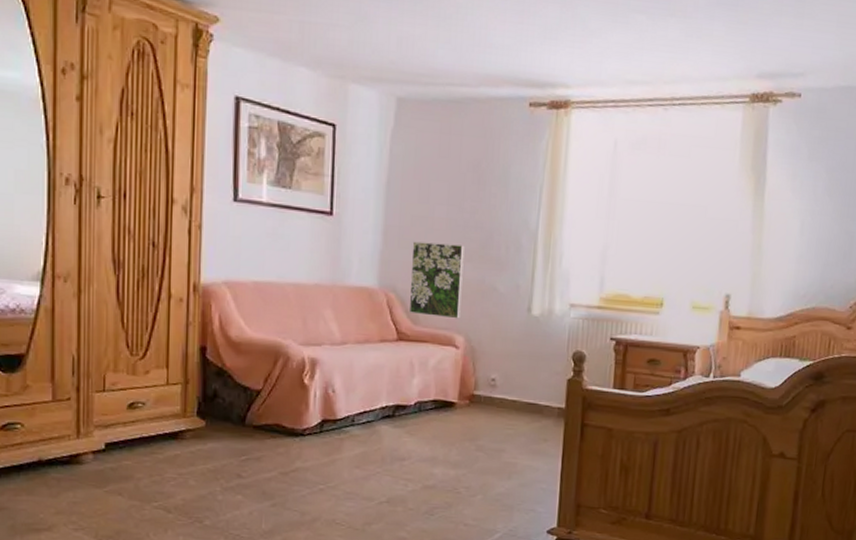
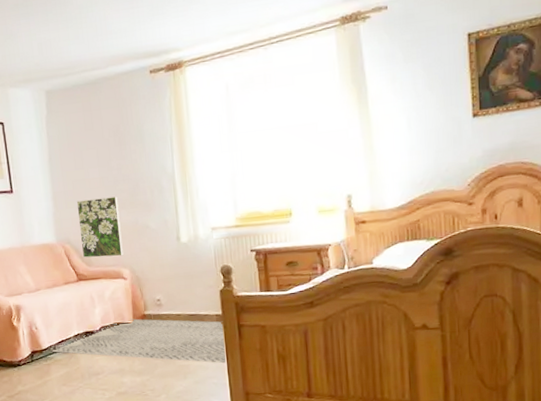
rug: none [347,397,564,467] -> present [50,318,226,364]

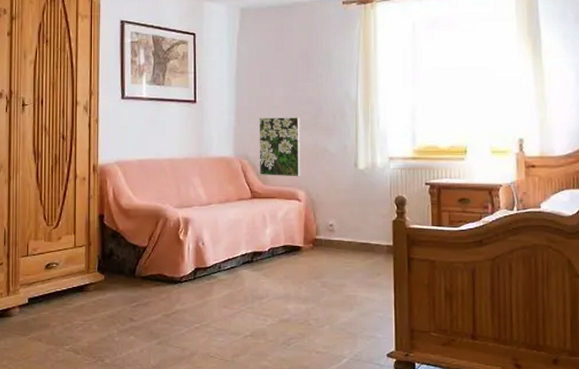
rug: present [50,318,226,364] -> none [215,242,393,297]

